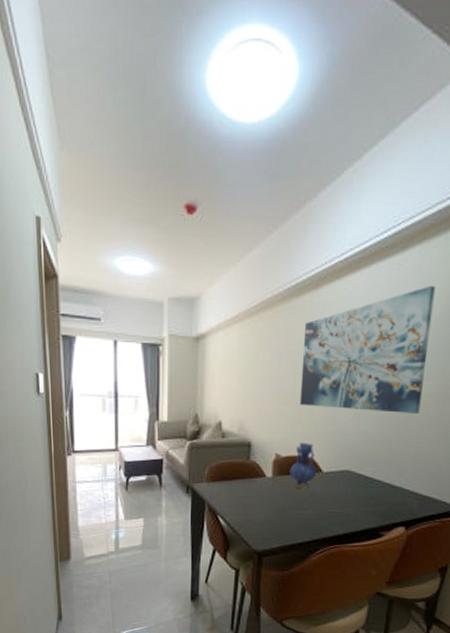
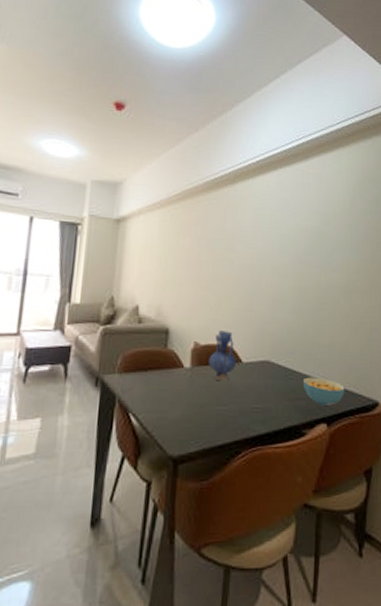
wall art: present [299,285,435,414] -> none [218,190,334,304]
cereal bowl: none [383,485,427,511] -> present [302,377,345,406]

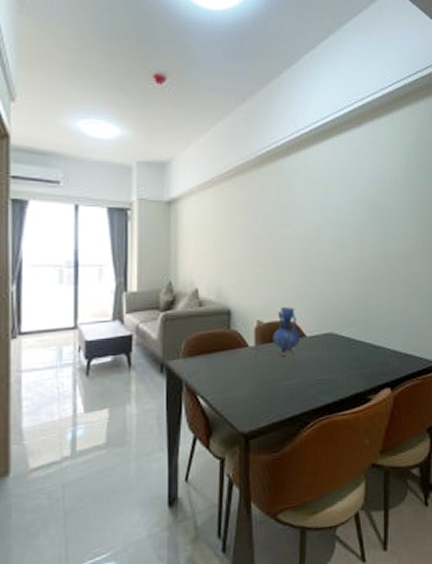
cereal bowl: present [302,377,345,406] -> none [366,345,406,371]

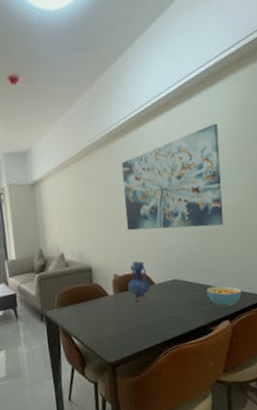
wall art: none [277,156,390,273] -> present [121,123,224,231]
cereal bowl: none [366,345,406,371] -> present [206,285,242,307]

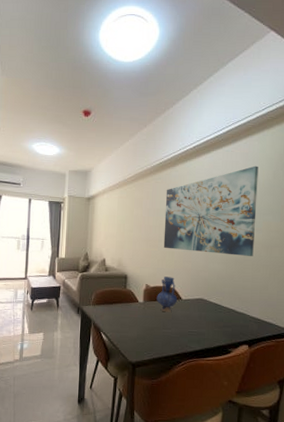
cereal bowl: present [206,285,242,307] -> none [229,311,264,332]

